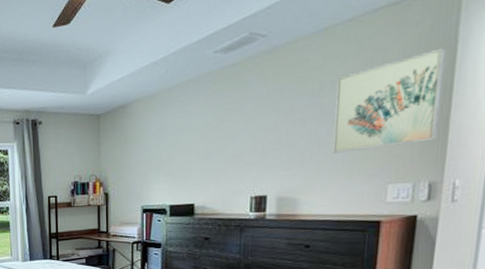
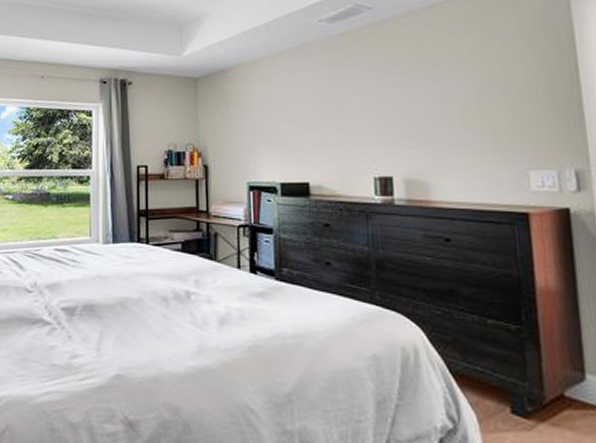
wall art: present [333,47,447,154] -> none [454,30,573,133]

